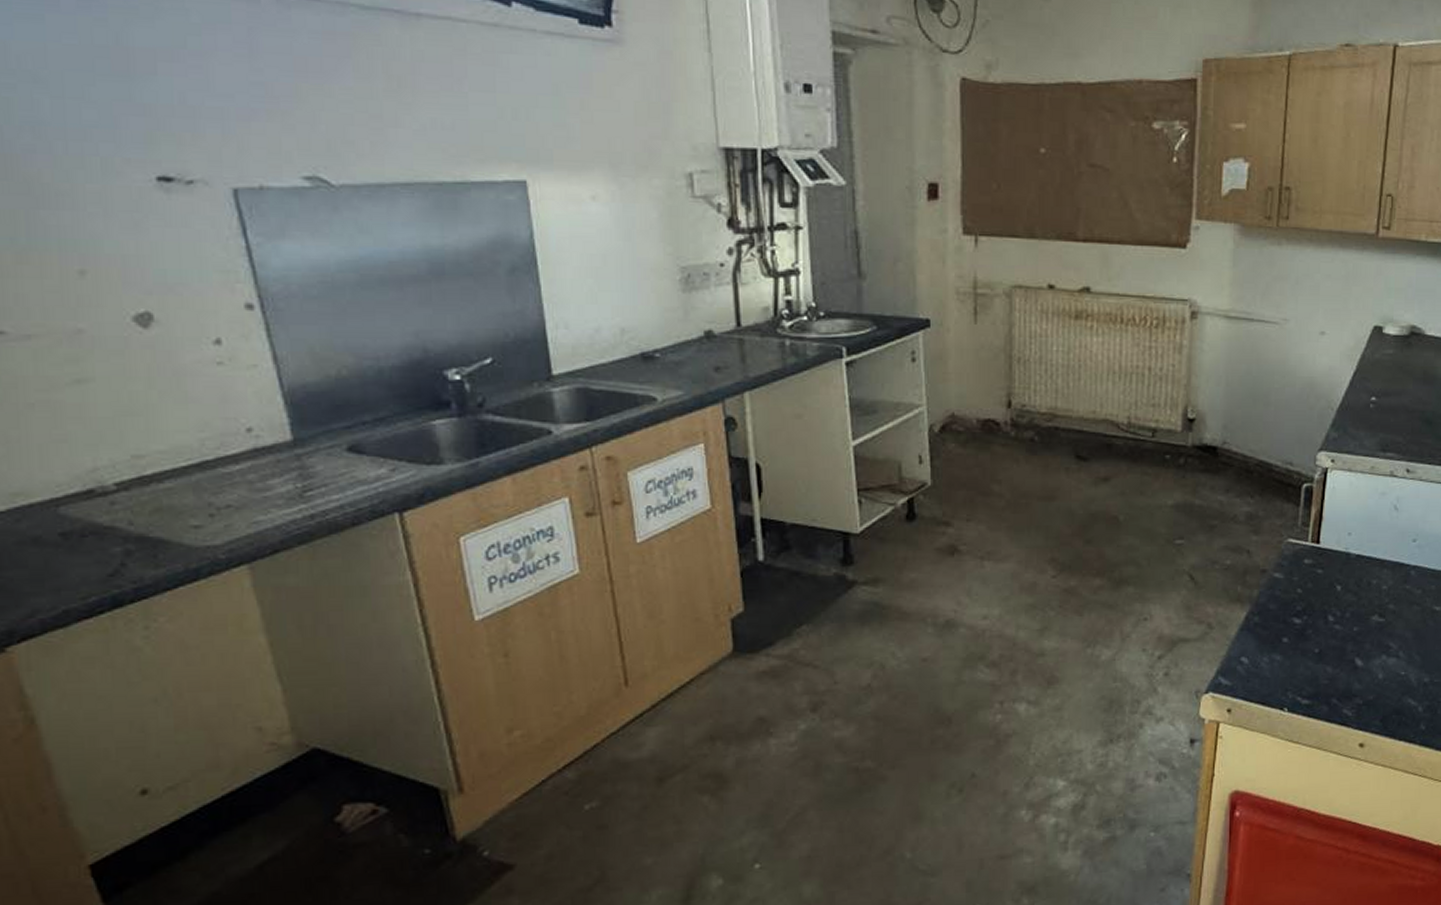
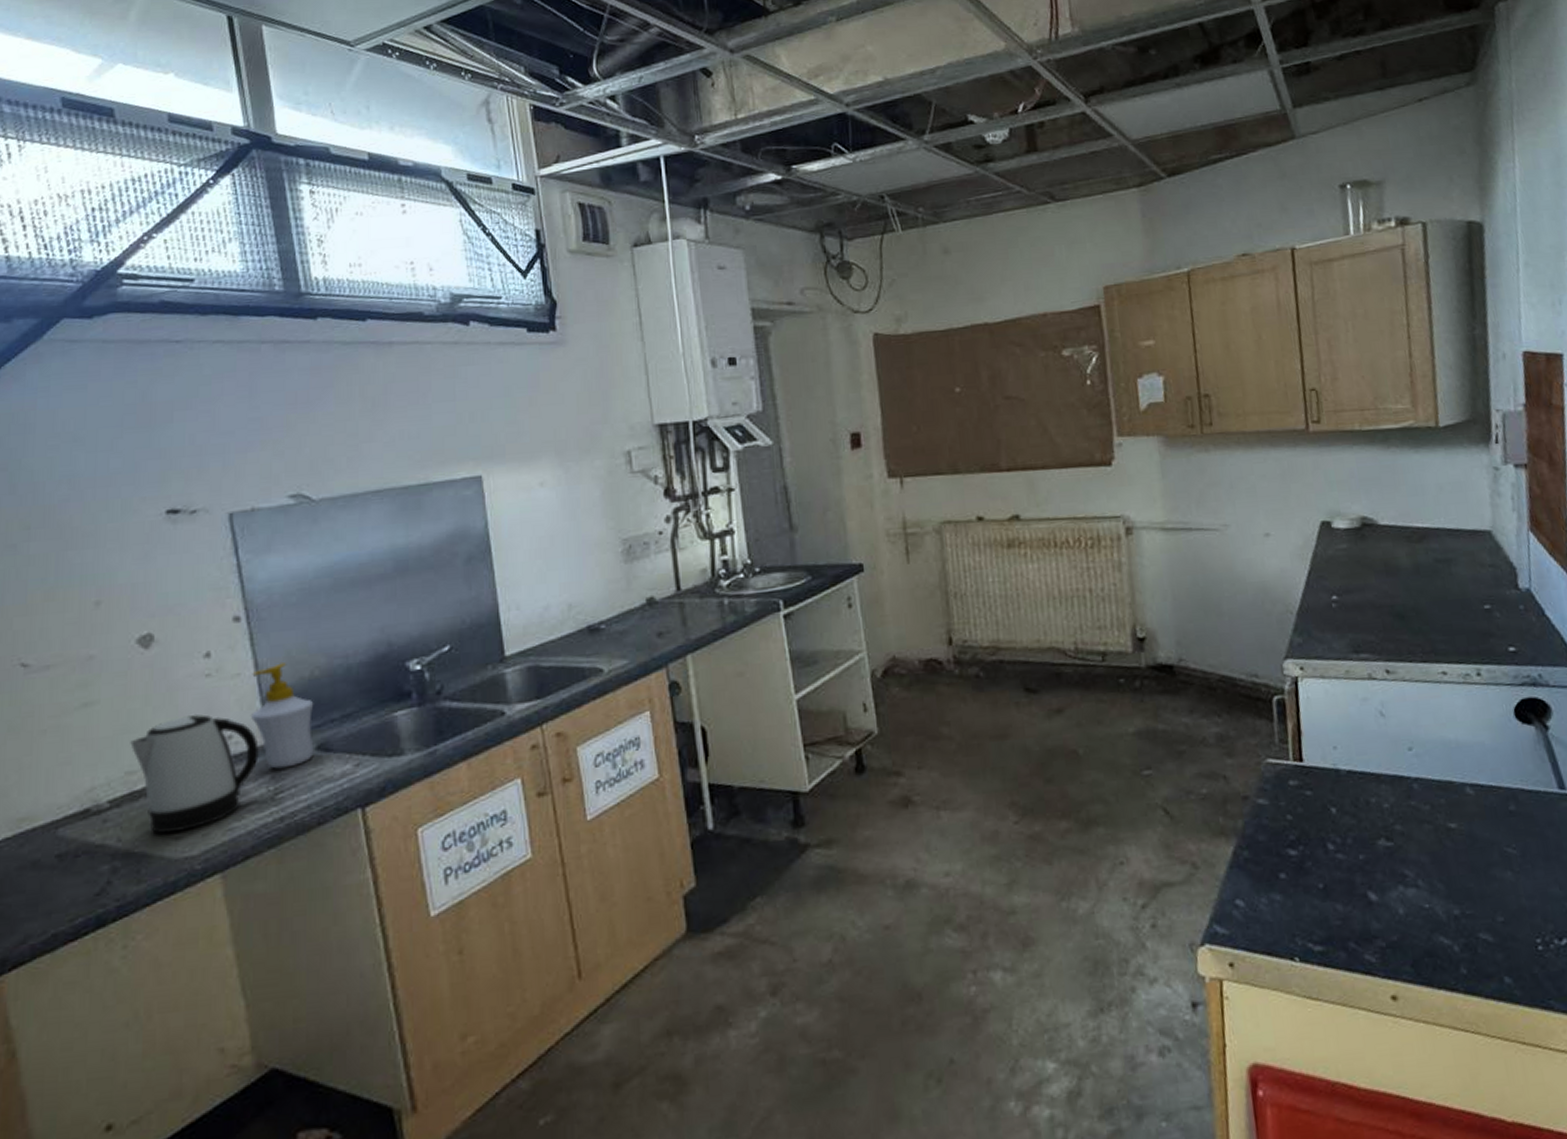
kettle: none [134,404,283,521] -> present [130,714,259,835]
soap bottle: none [270,358,345,466] -> present [250,663,314,769]

